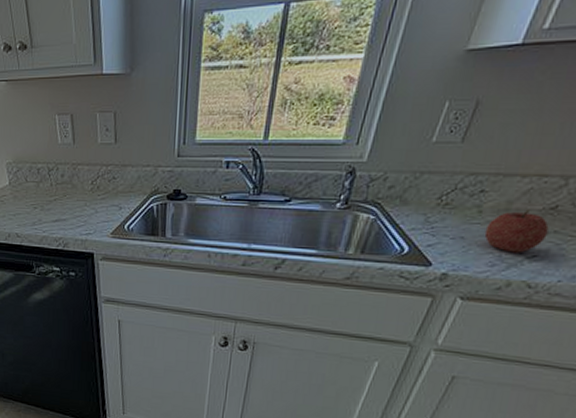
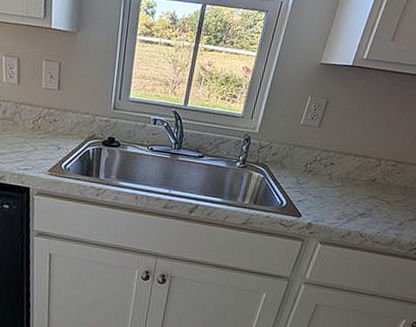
fruit: present [484,209,549,253] -> none [334,180,371,211]

